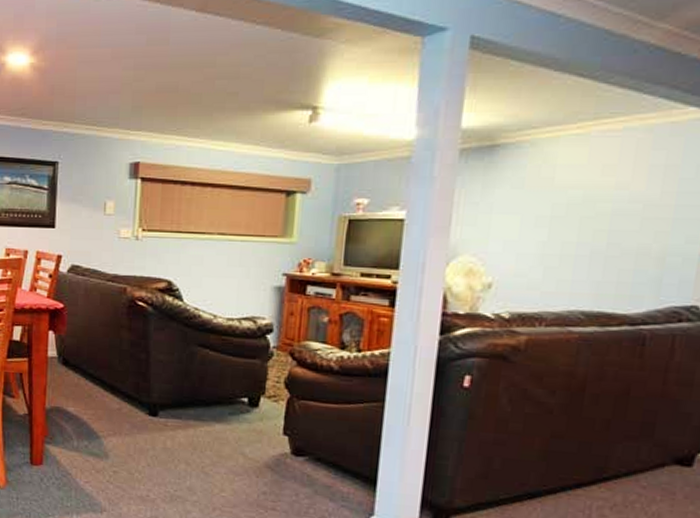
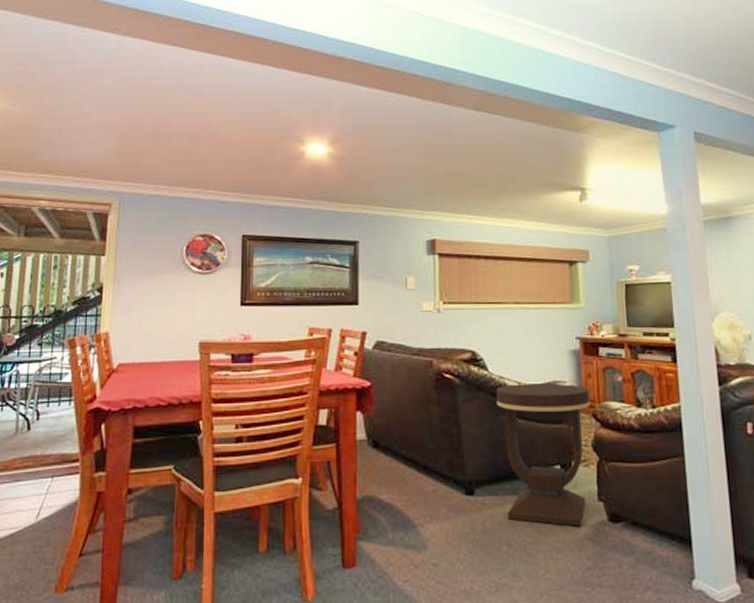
side table: none [189,316,290,456] -> present [496,383,591,527]

